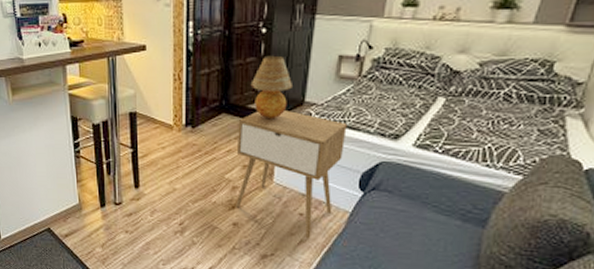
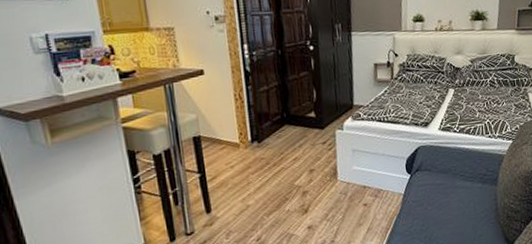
nightstand: present [236,109,347,239] -> none [300,114,390,226]
table lamp: present [250,55,292,118] -> none [306,68,342,124]

